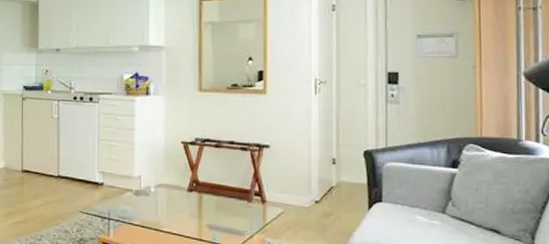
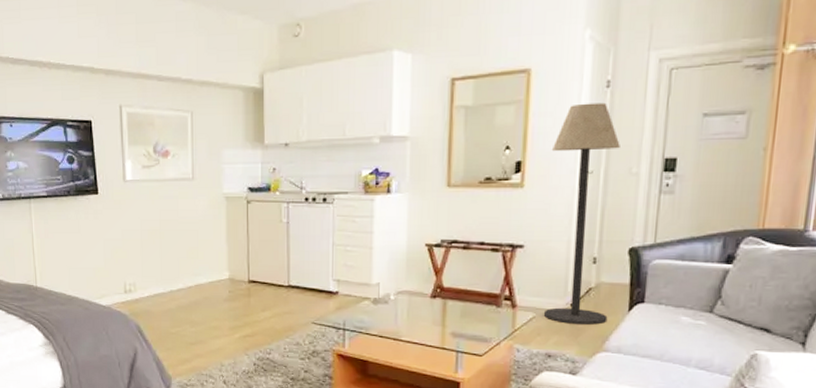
floor lamp: none [288,23,350,222] -> present [543,102,620,325]

